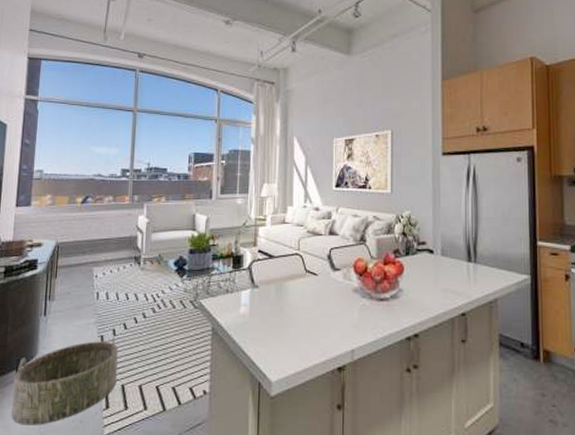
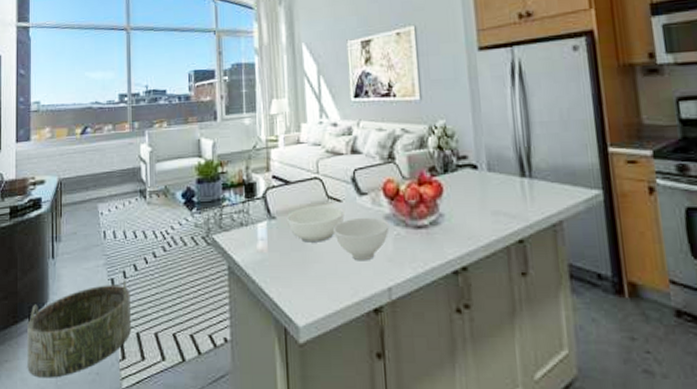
bowl: none [268,277,319,309] -> present [286,205,345,243]
bowl: none [309,289,357,327] -> present [334,217,390,261]

